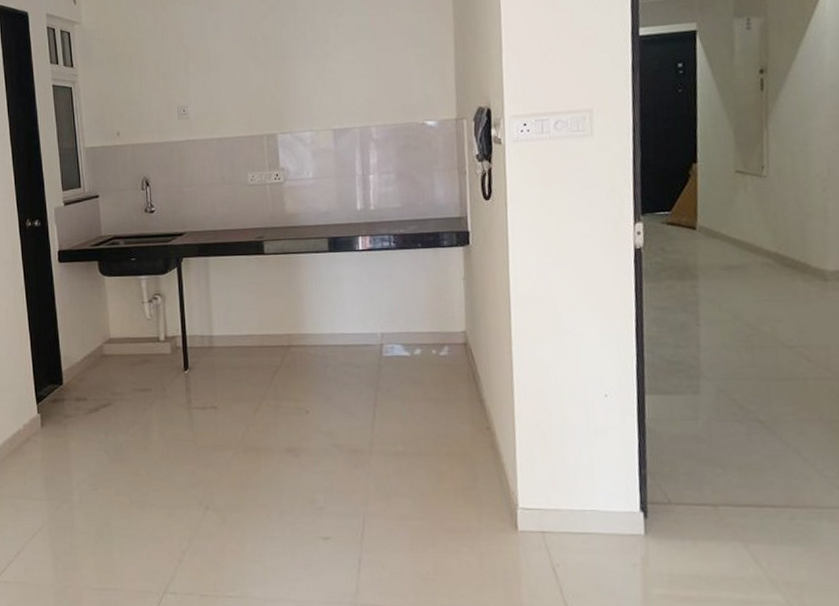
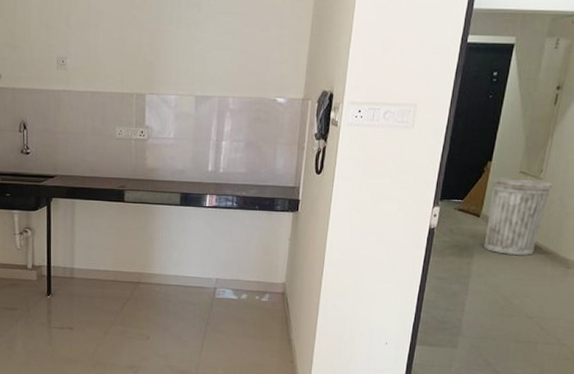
trash can: none [702,178,781,272] -> present [483,177,553,256]

